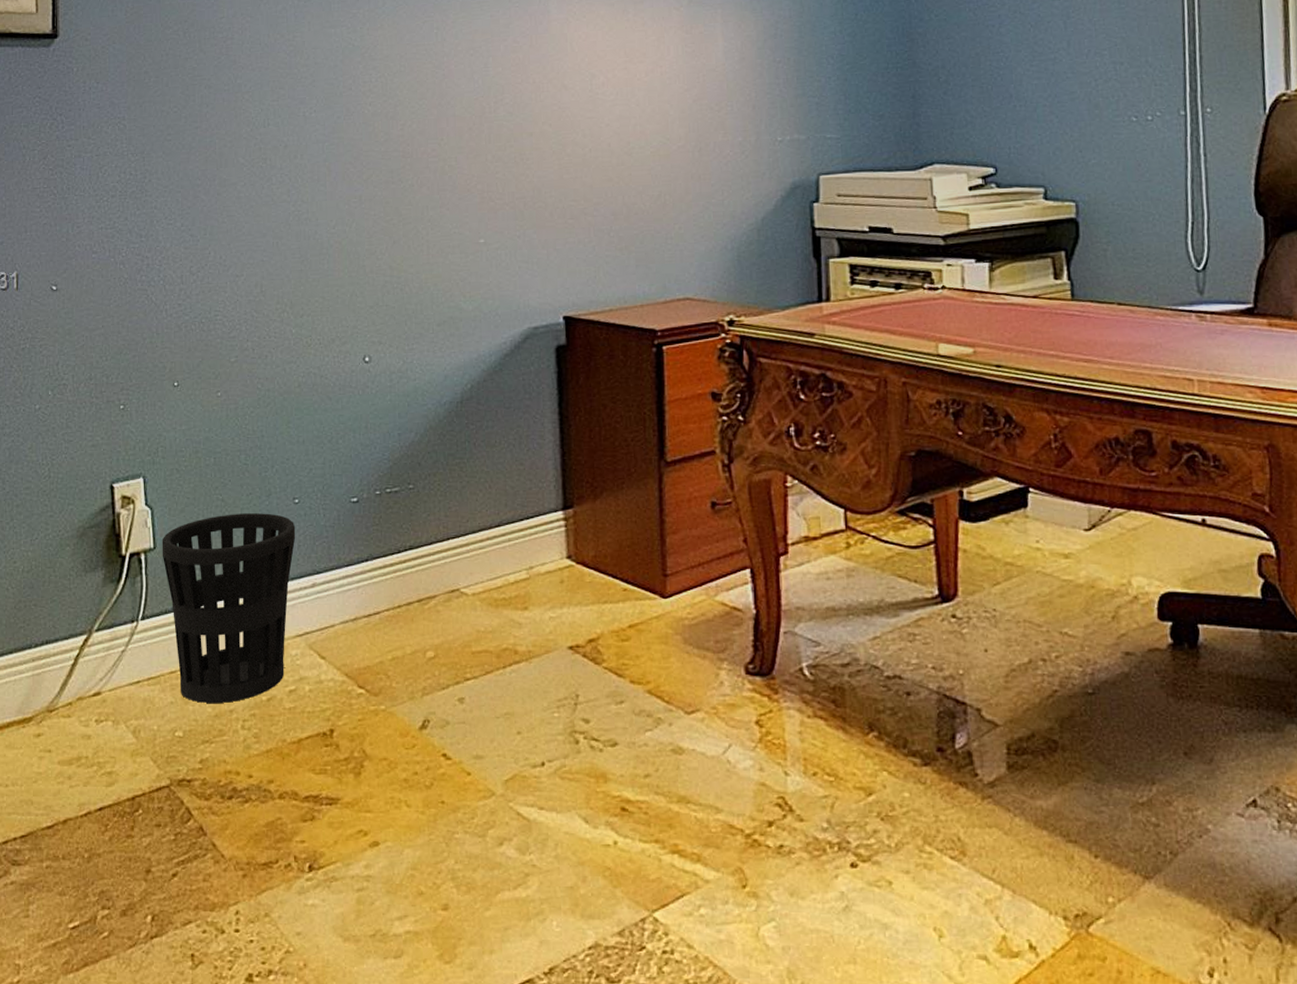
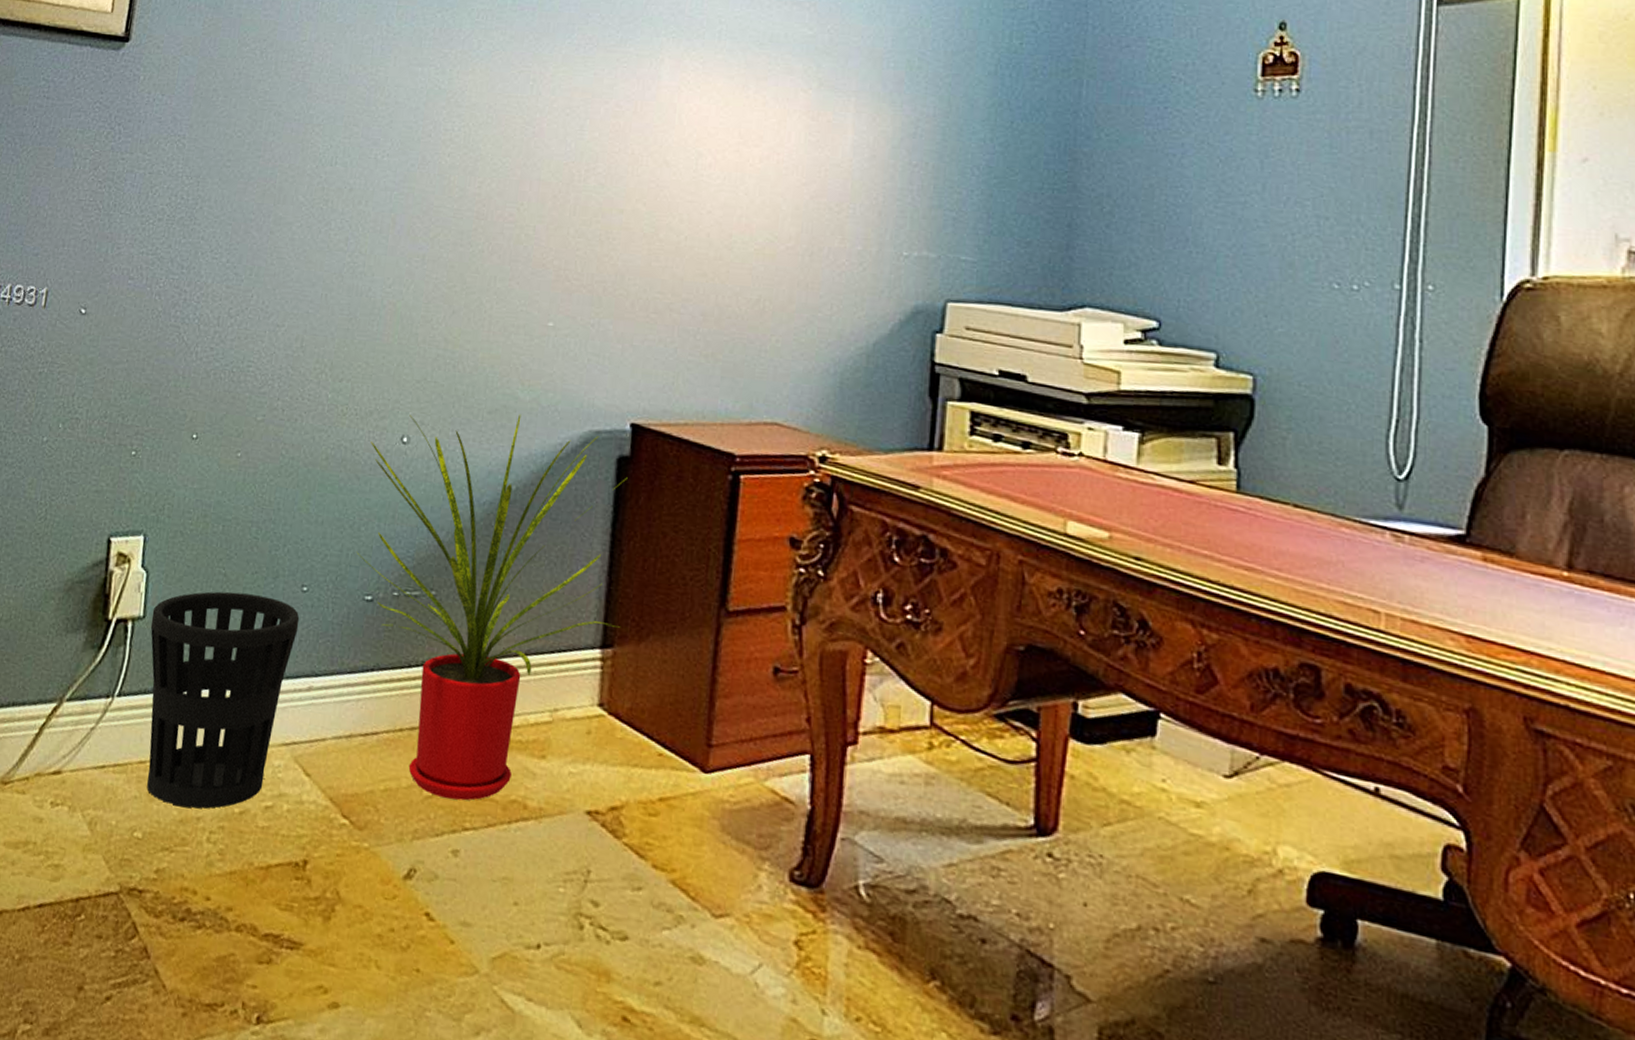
house plant: none [337,323,577,656] -> present [356,414,628,801]

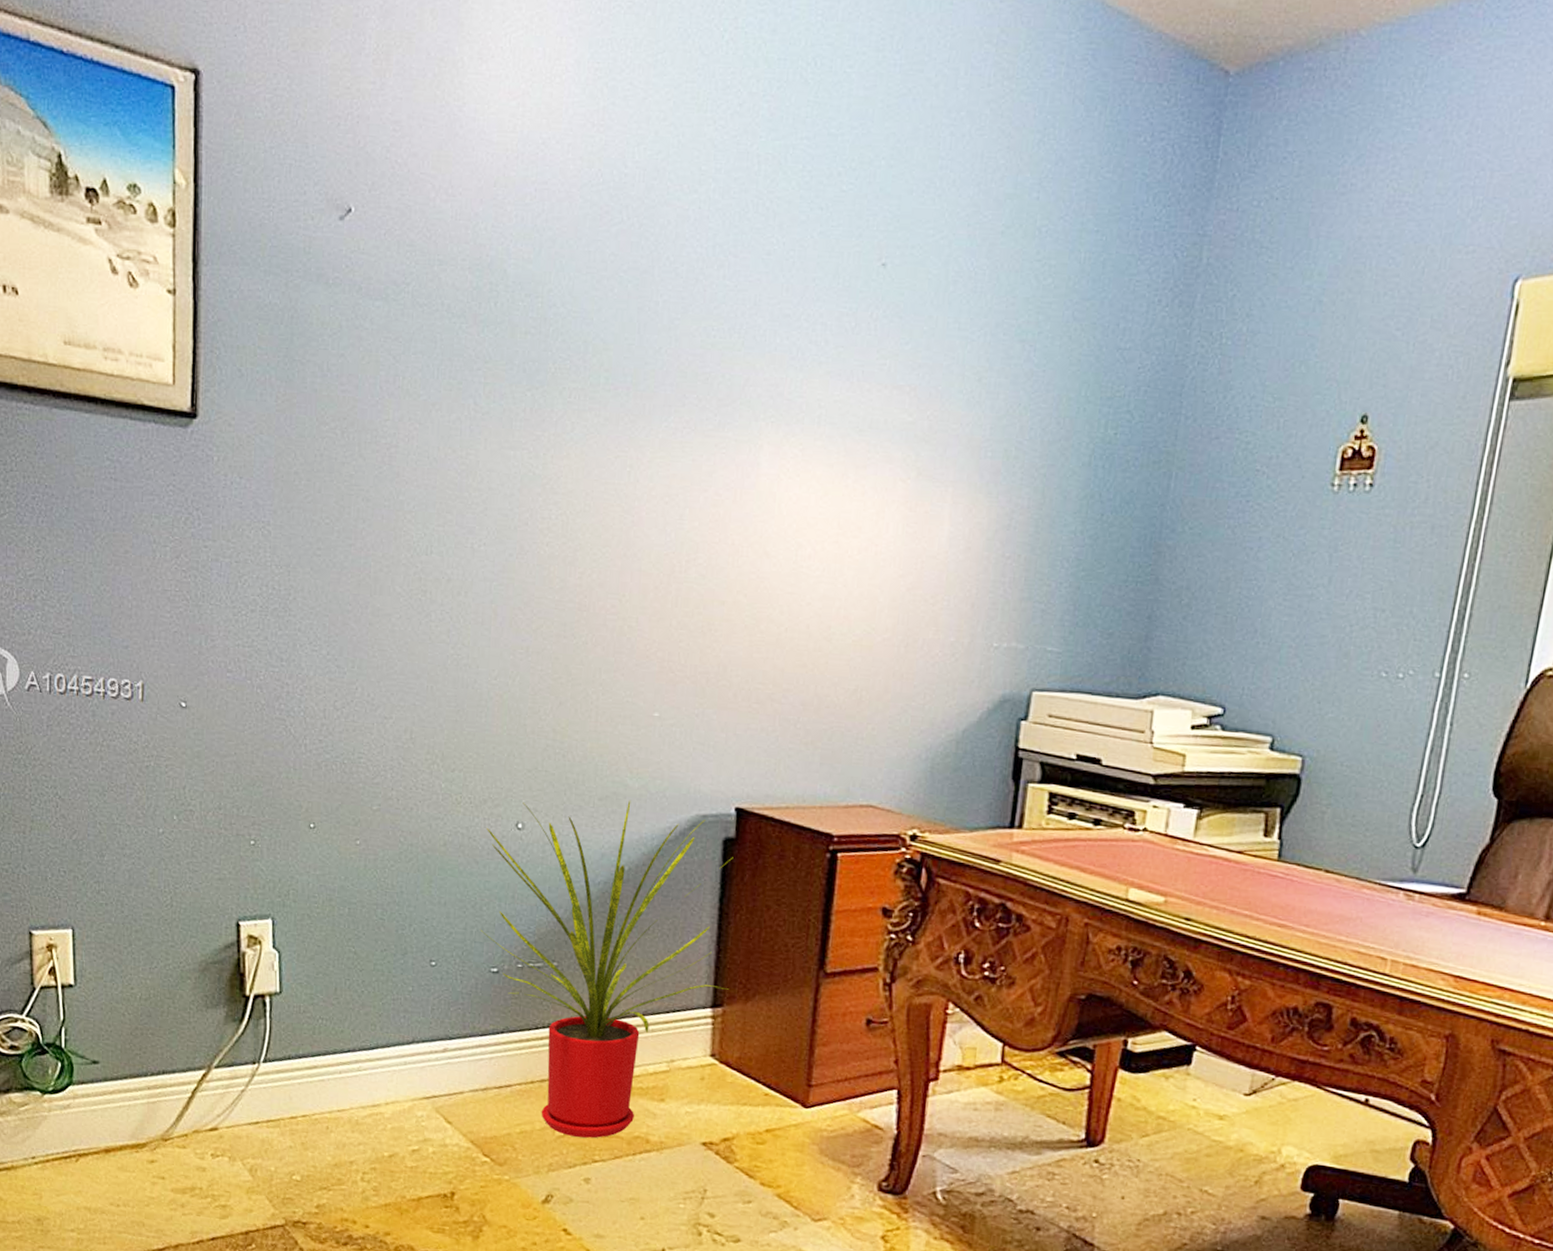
wastebasket: present [147,591,300,809] -> none [288,968,430,1154]

